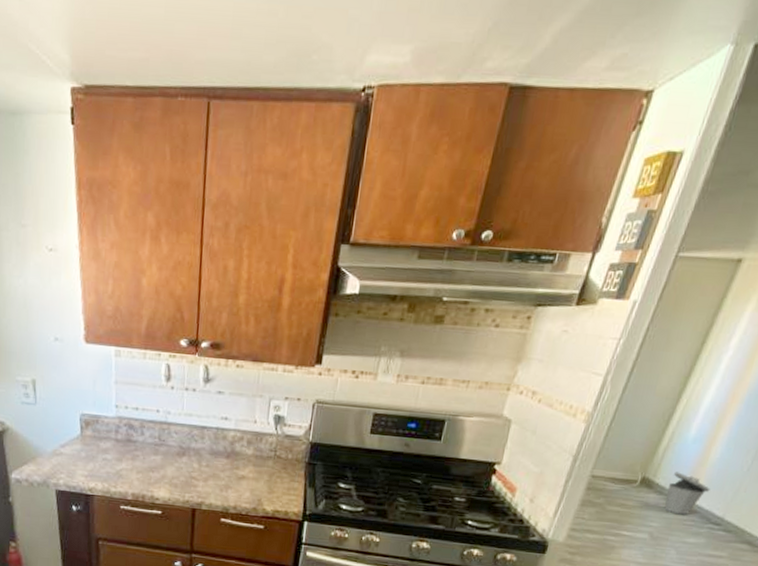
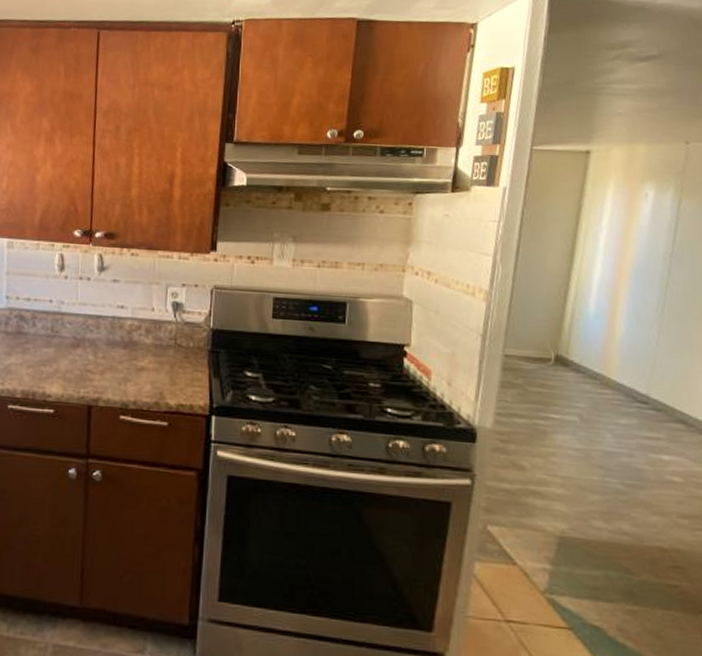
trash can: present [664,471,710,515] -> none [583,348,626,394]

